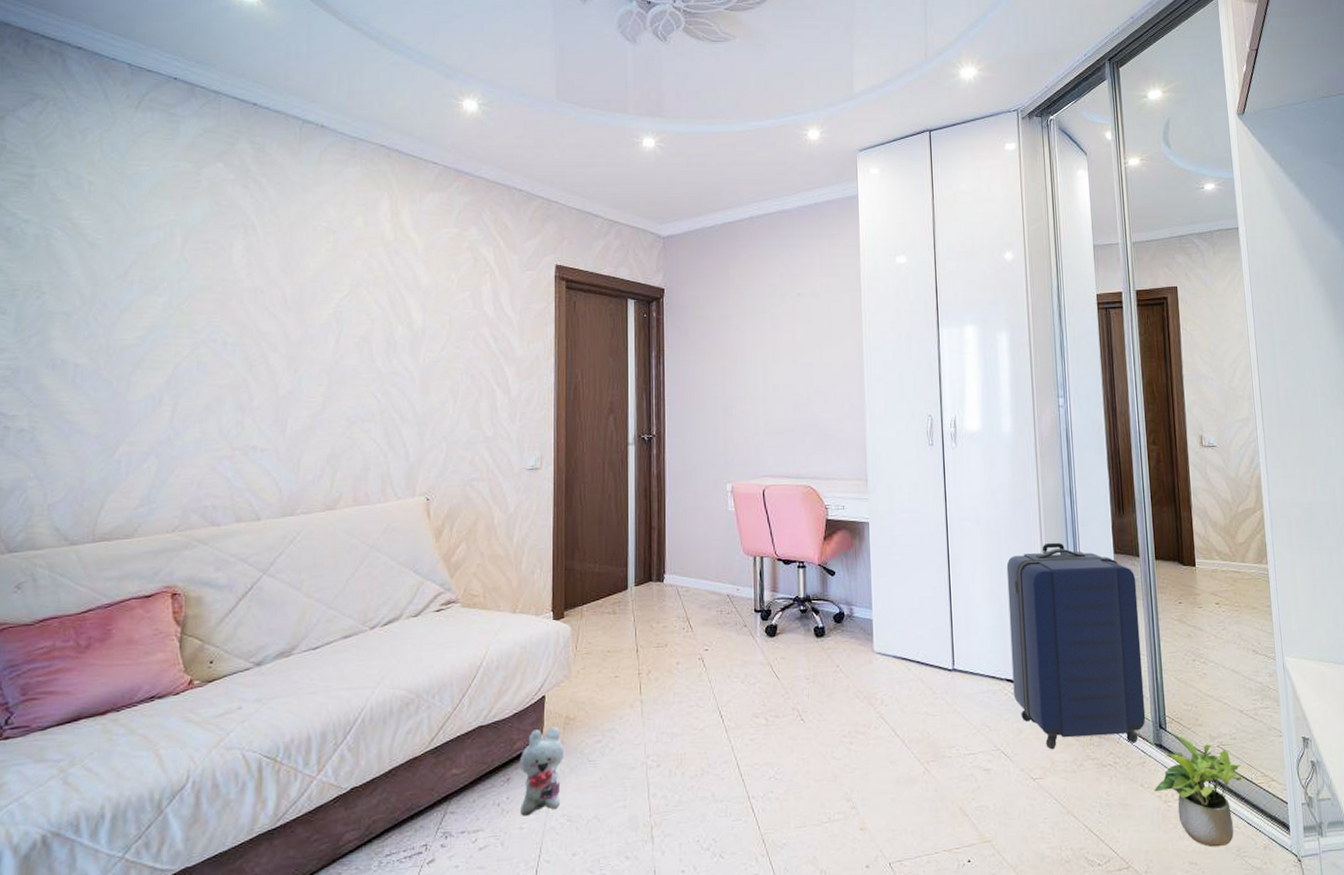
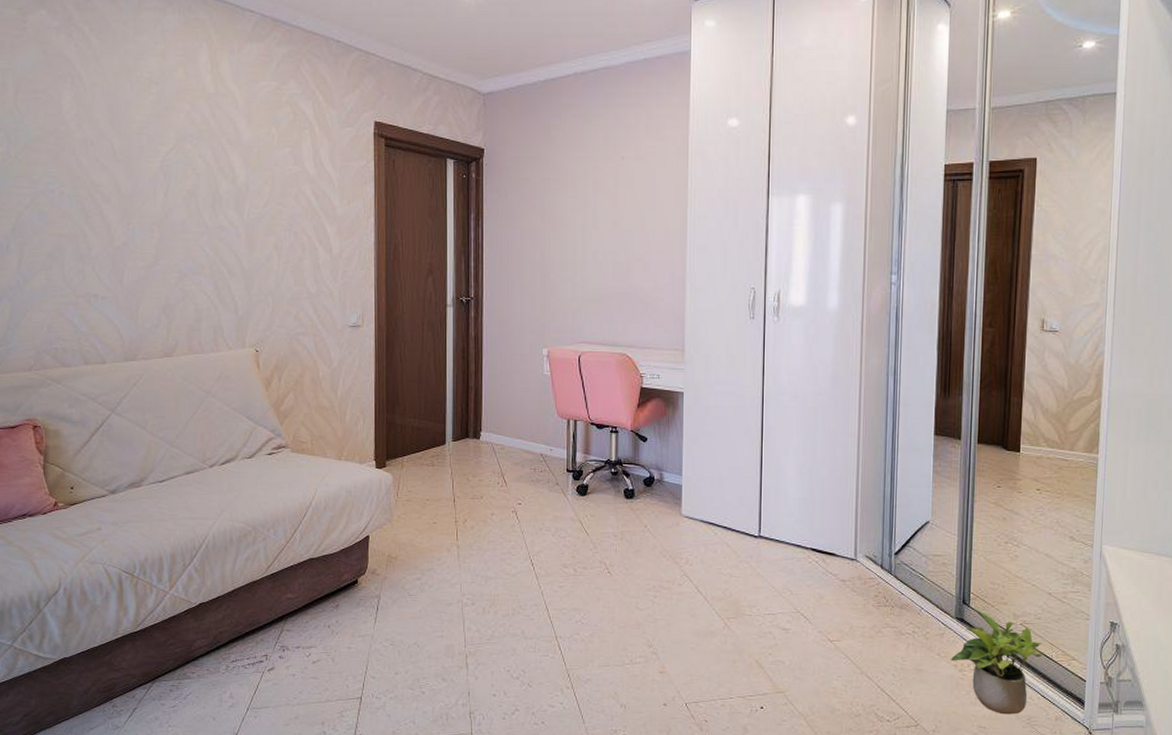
plush toy: present [519,726,565,816] -> none [347,563,388,638]
suitcase: present [1006,542,1146,750] -> none [818,421,955,616]

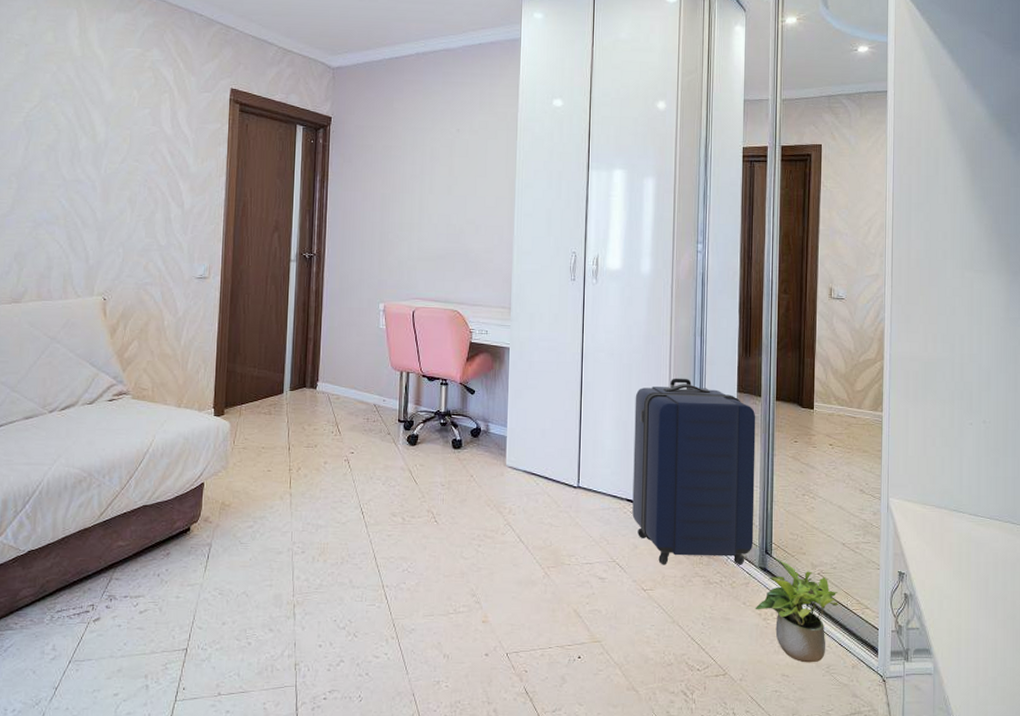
suitcase: none [818,421,955,616] -> present [632,378,756,565]

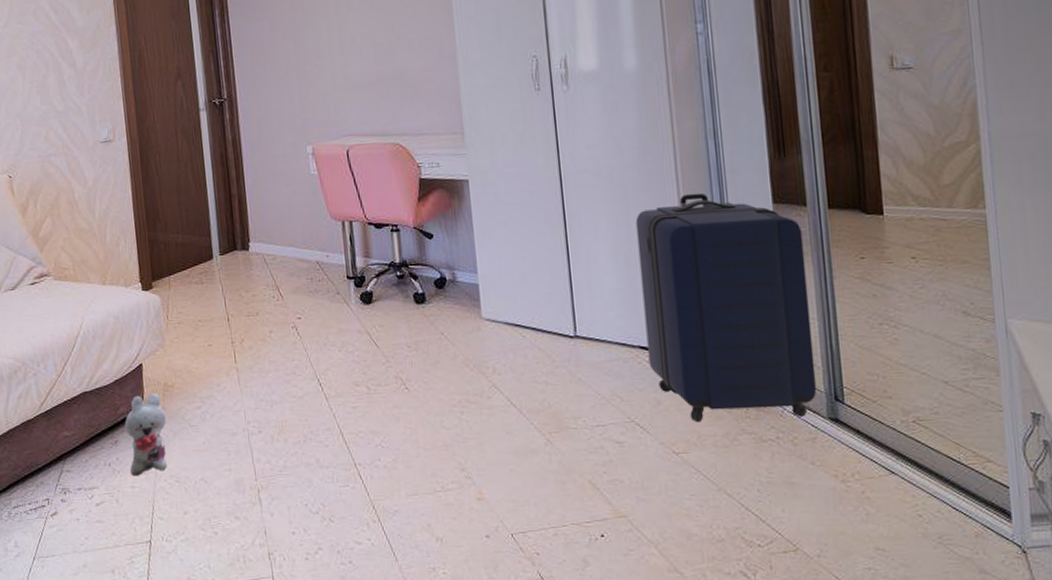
plush toy: none [178,510,220,587] -> present [124,393,167,476]
potted plant: present [755,556,839,663] -> none [828,403,947,533]

